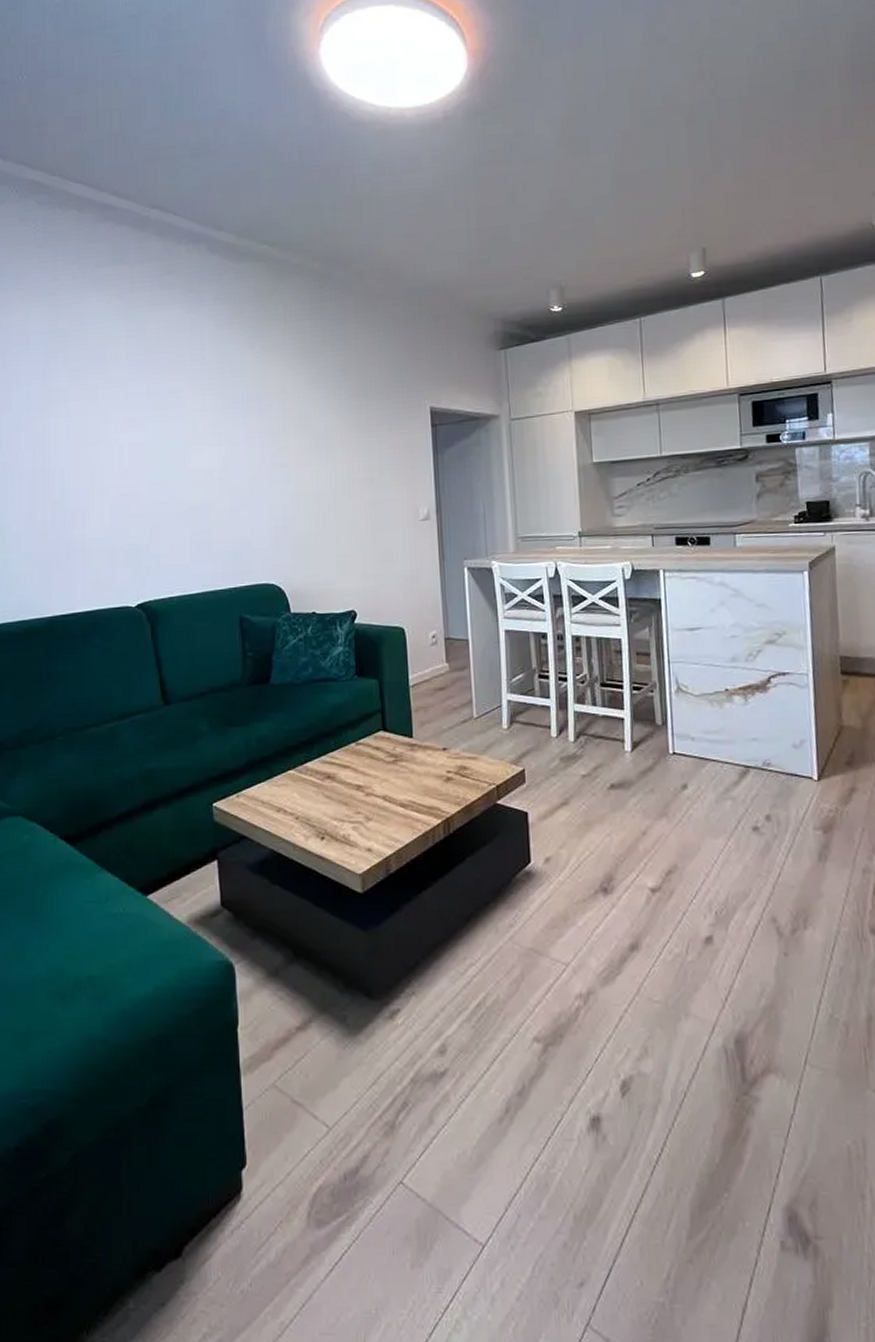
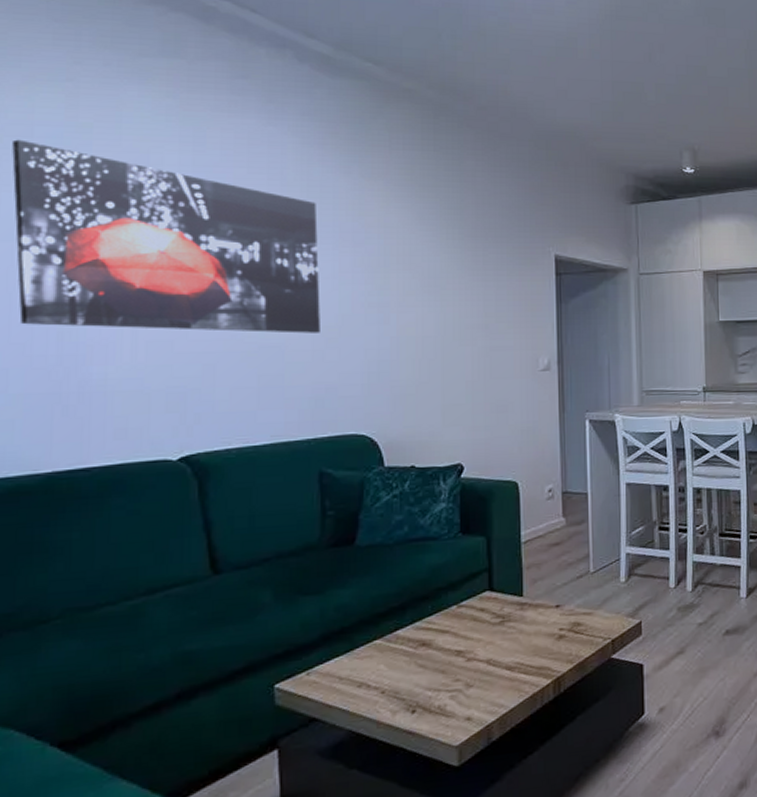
wall art: none [17,347,236,497] -> present [12,139,320,333]

